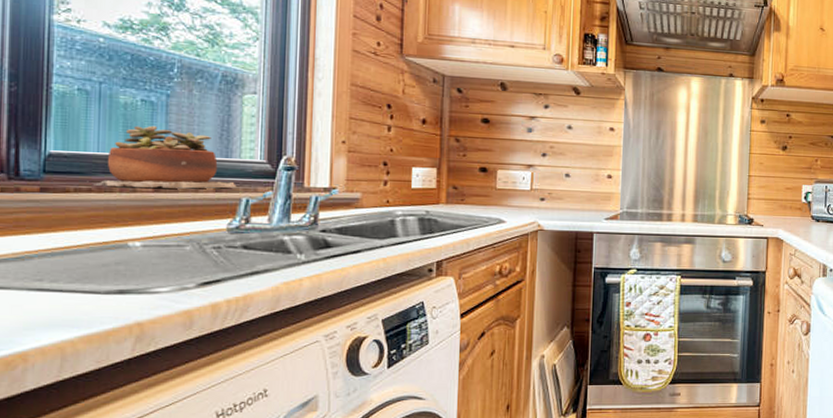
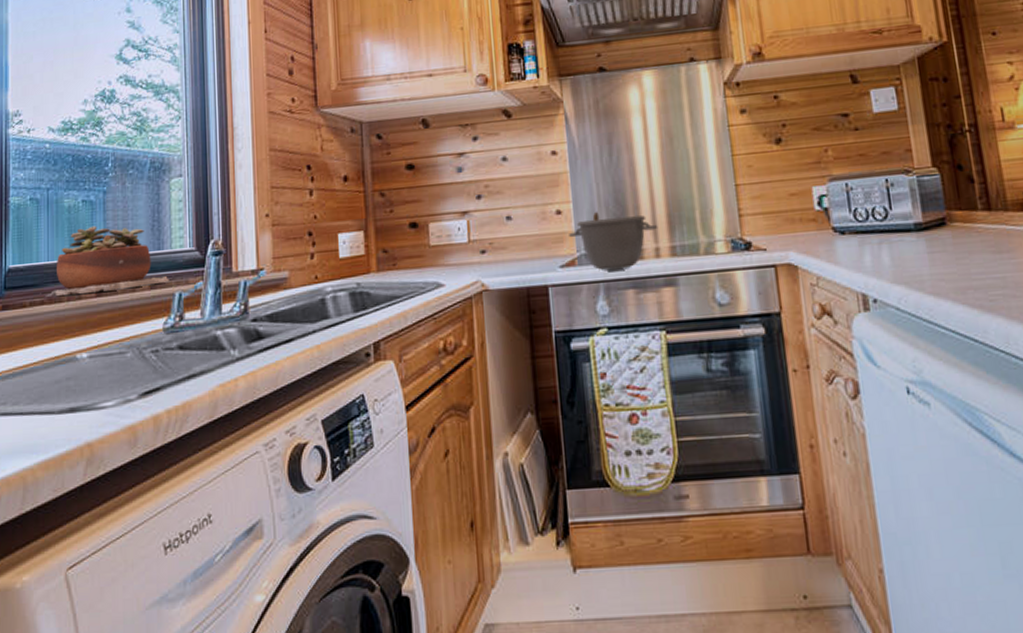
cooking pot: none [616,181,687,227] -> present [569,212,658,272]

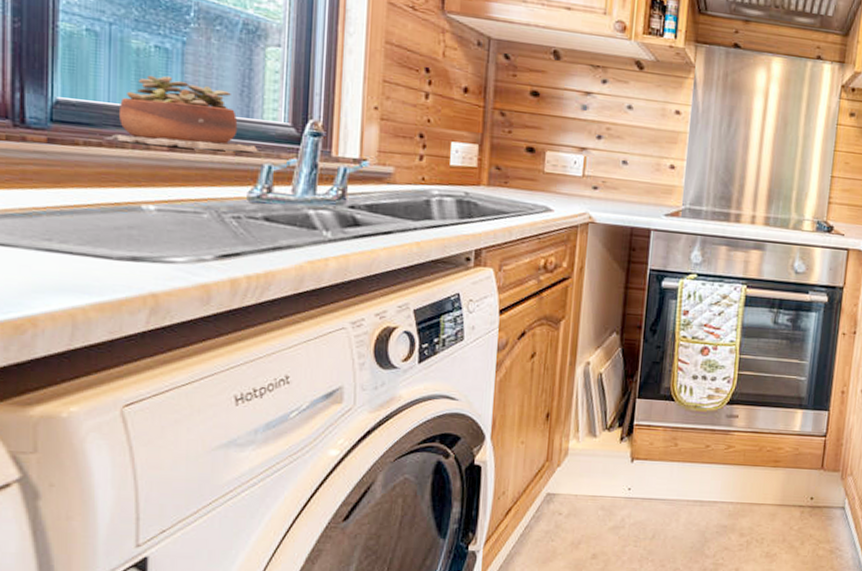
cooking pot: present [569,212,658,272] -> none [678,174,759,229]

